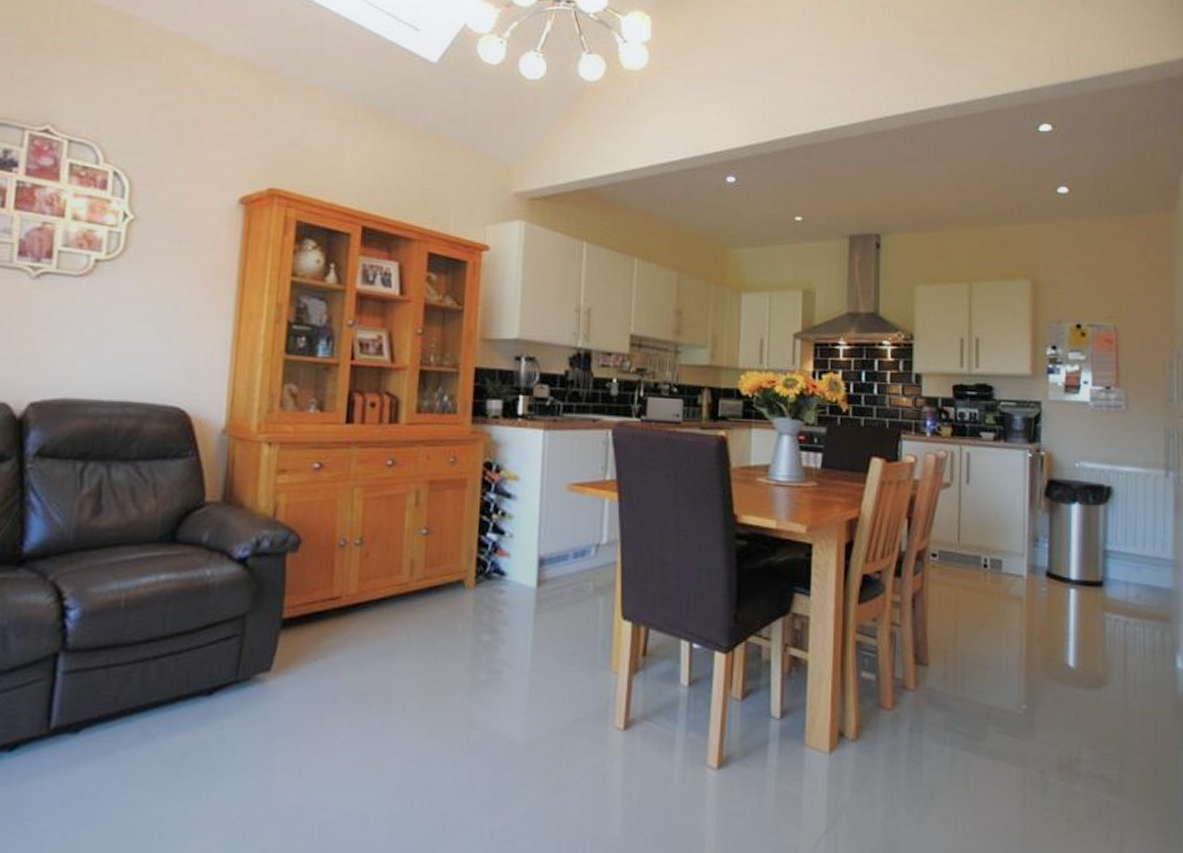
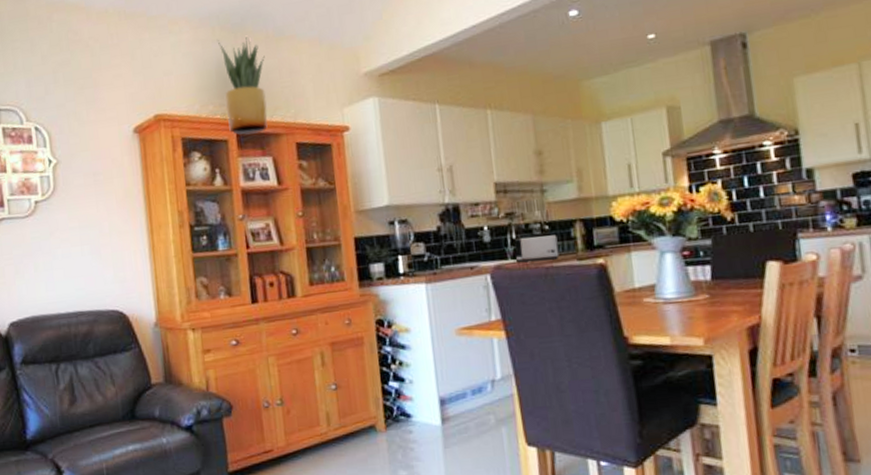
planter: none [354,122,410,233] -> present [218,37,268,135]

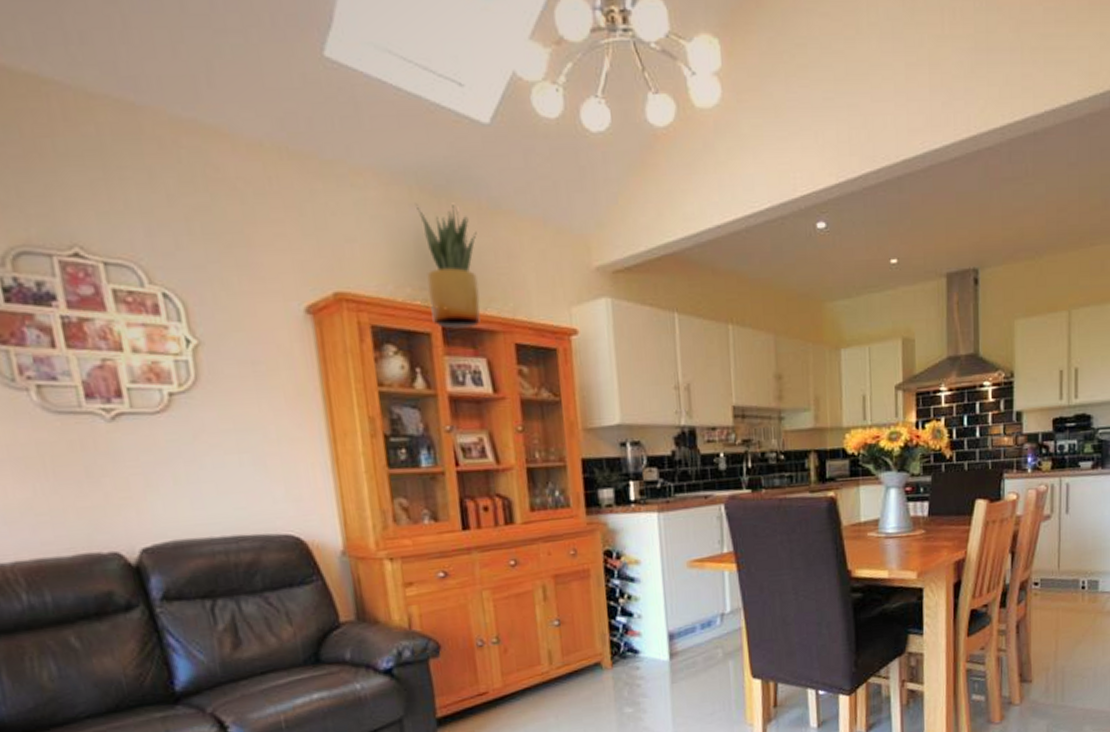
toaster: present [514,235,559,263] -> none [750,465,793,494]

